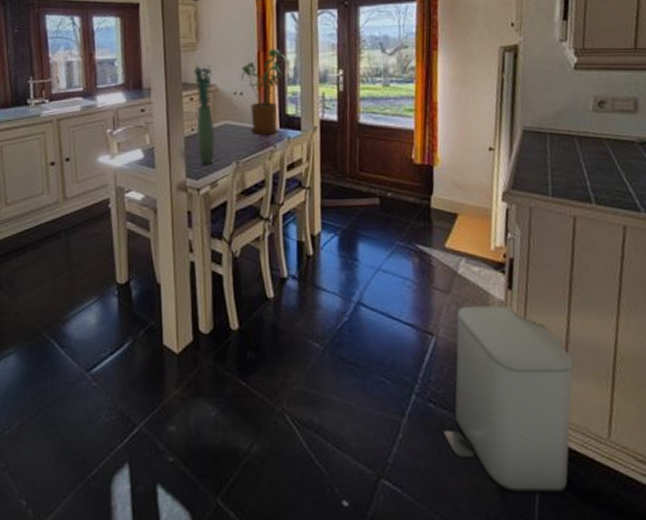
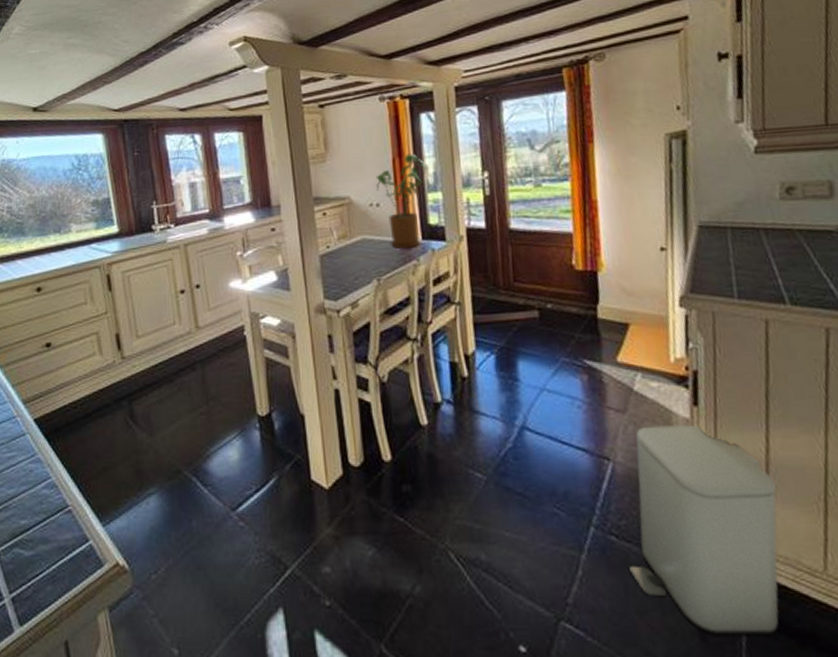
vase: present [194,64,216,166] -> none [325,176,354,285]

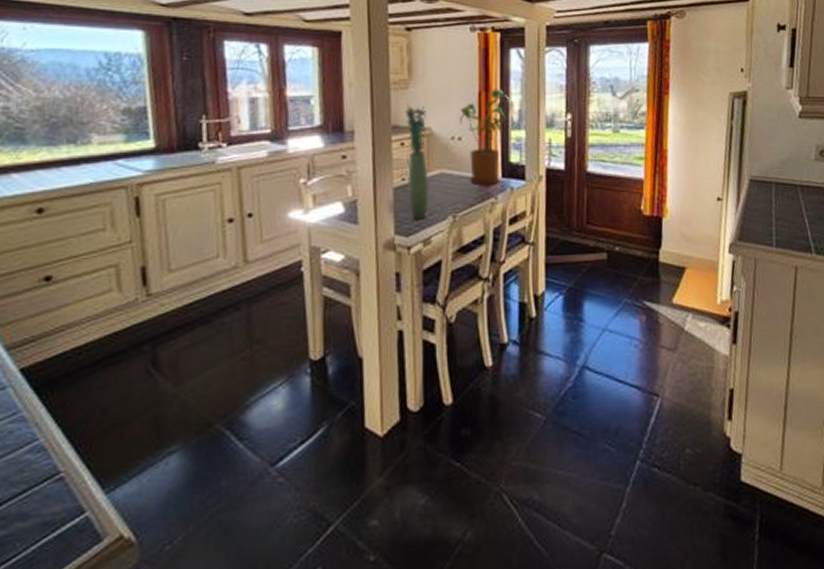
vase: none [325,176,354,285] -> present [405,103,430,220]
pedal bin: present [630,425,779,636] -> none [668,361,792,553]

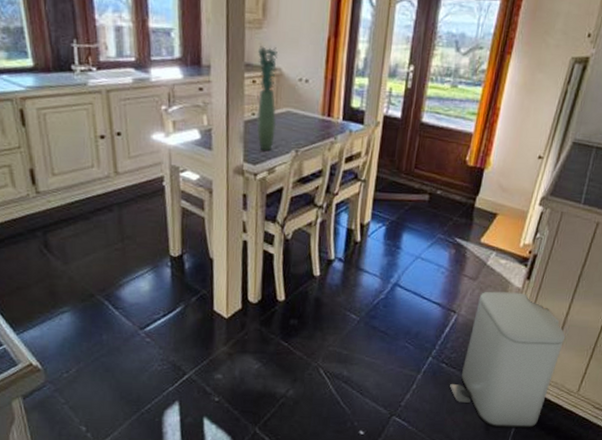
house plant: present [460,89,512,186] -> none [308,35,359,127]
pedal bin: none [668,361,792,553] -> present [450,291,566,429]

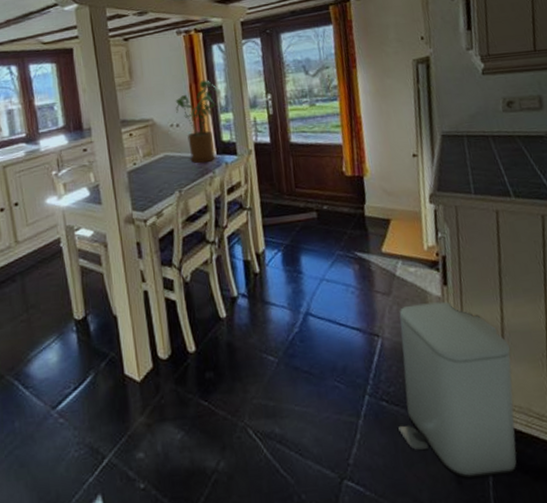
vase: present [257,43,278,152] -> none [130,101,158,197]
house plant: none [308,35,359,127] -> present [175,80,219,164]

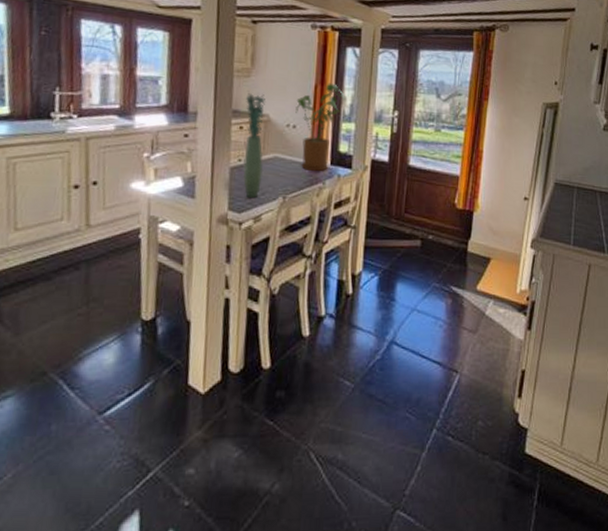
vase: none [130,101,158,197] -> present [243,91,265,199]
pedal bin: present [398,301,517,479] -> none [458,345,575,516]

